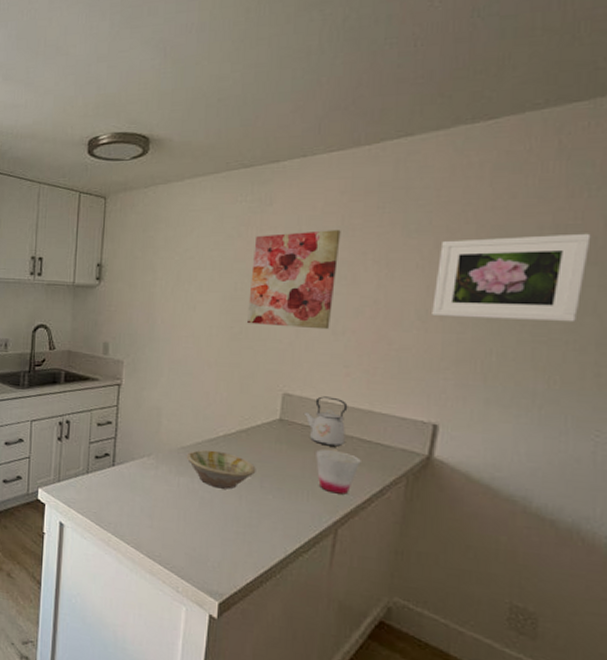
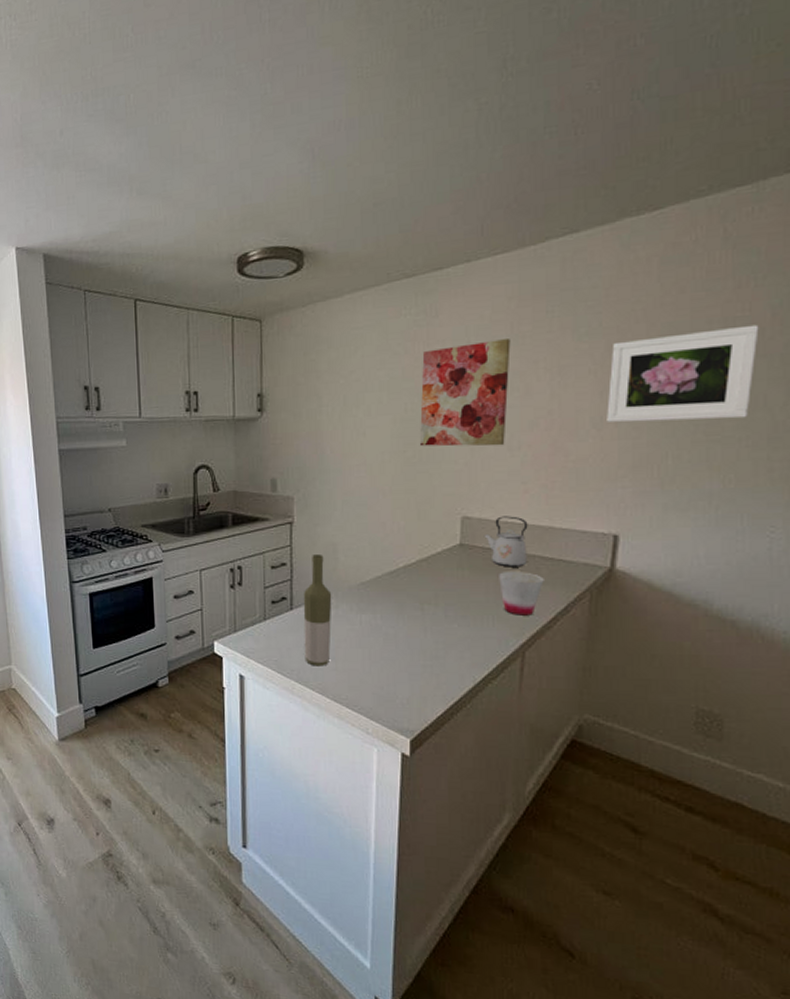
bottle: none [122,416,153,523] -> present [303,555,332,666]
bowl: present [186,449,256,490] -> none [366,583,440,622]

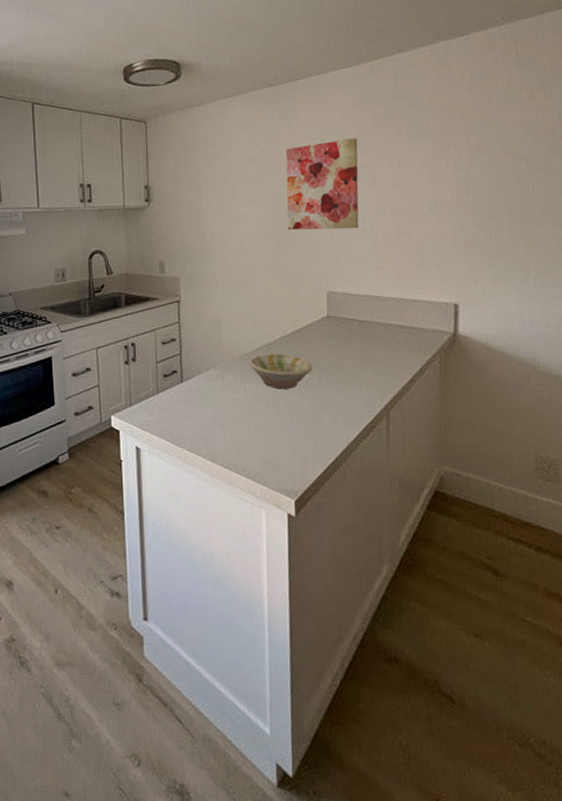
bottle: present [303,555,332,666] -> none [191,330,219,435]
bowl: none [366,583,440,622] -> present [248,353,313,389]
kettle: present [483,516,528,567] -> none [347,290,385,336]
cup: present [499,572,544,616] -> none [362,339,401,379]
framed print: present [607,324,759,423] -> none [439,127,551,208]

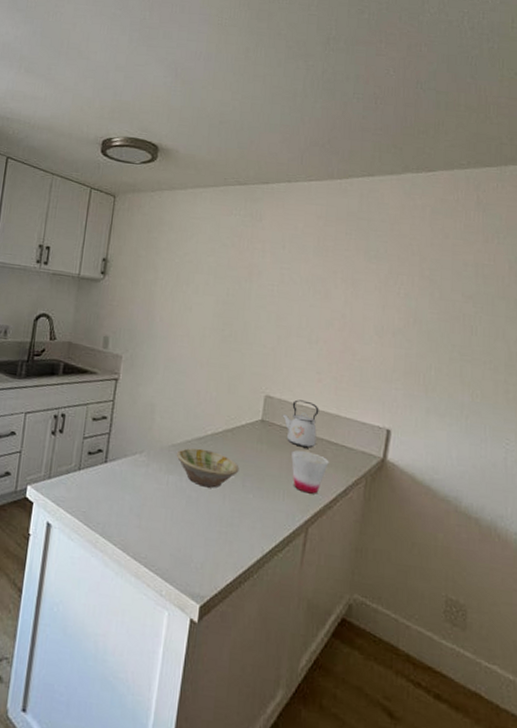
wall art: present [285,138,359,231] -> none [236,247,317,338]
kettle: none [347,290,385,336] -> present [282,399,319,448]
cup: none [362,339,401,379] -> present [291,450,329,494]

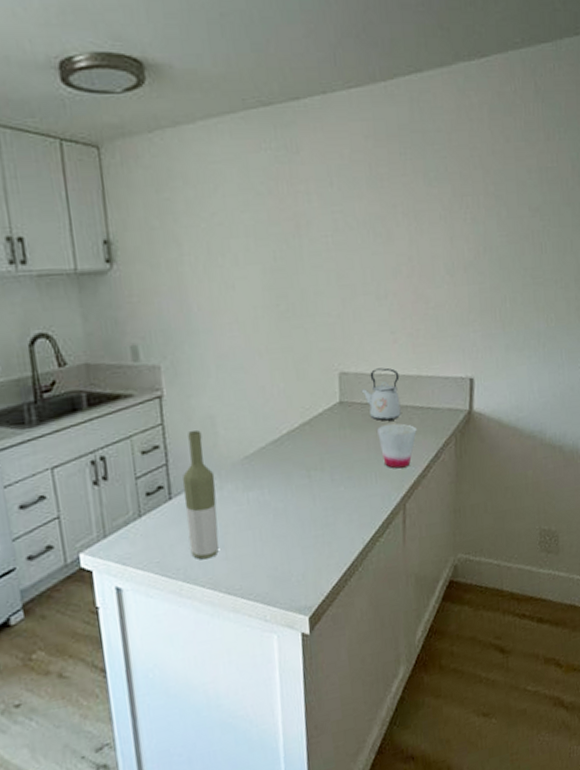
bottle: none [111,412,145,523] -> present [182,430,220,560]
bowl: present [176,447,240,488] -> none [251,451,325,494]

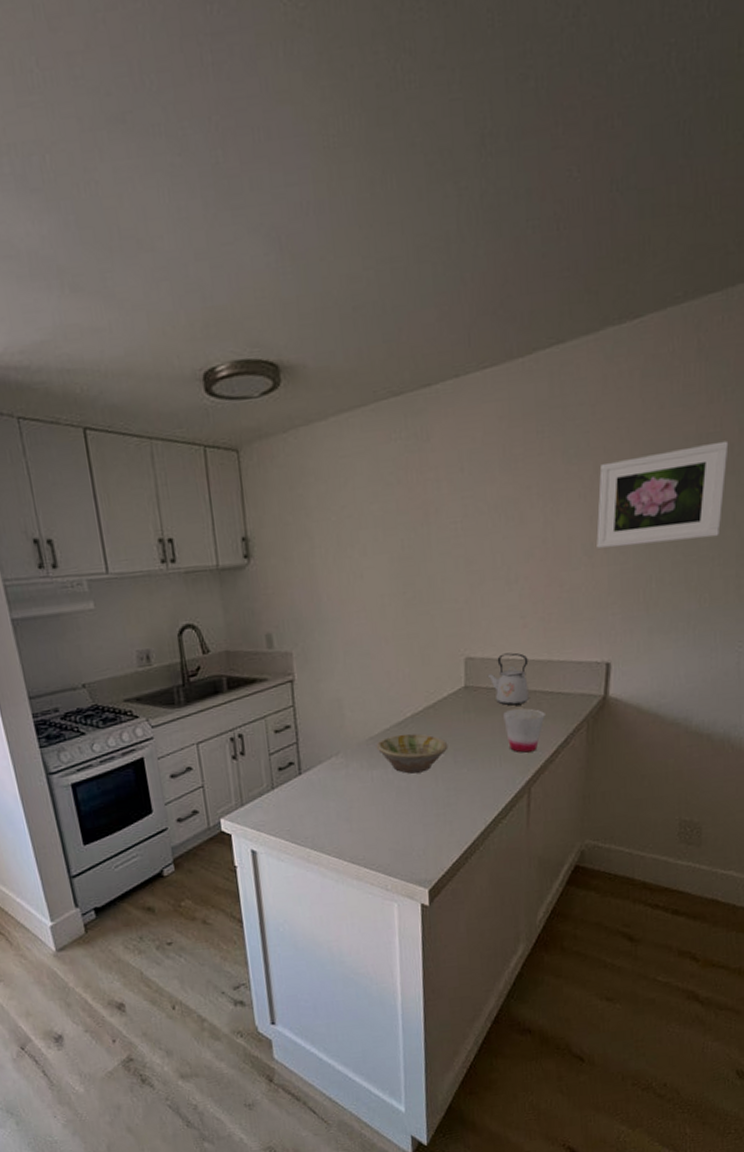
bottle: present [182,430,220,560] -> none [311,712,345,831]
bowl: none [251,451,325,494] -> present [376,733,448,774]
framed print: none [456,175,564,268] -> present [596,440,729,548]

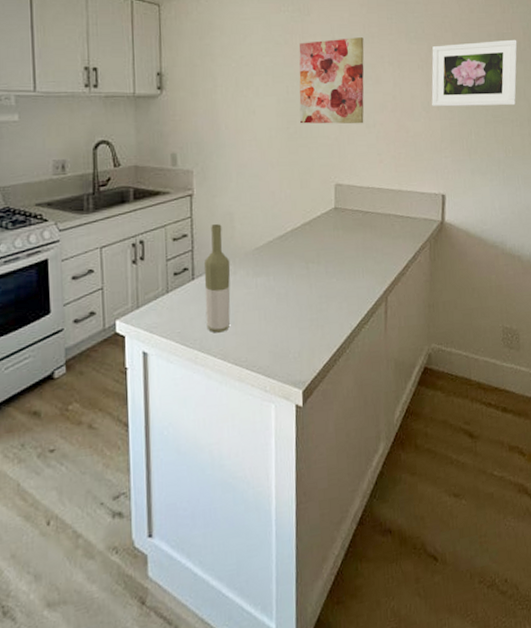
bottle: none [311,712,345,831] -> present [203,224,231,333]
bowl: present [376,733,448,774] -> none [260,246,321,282]
wall art: none [416,463,504,586] -> present [299,37,364,124]
kettle: present [487,652,529,706] -> none [352,182,385,226]
cup: present [503,708,545,753] -> none [365,228,398,266]

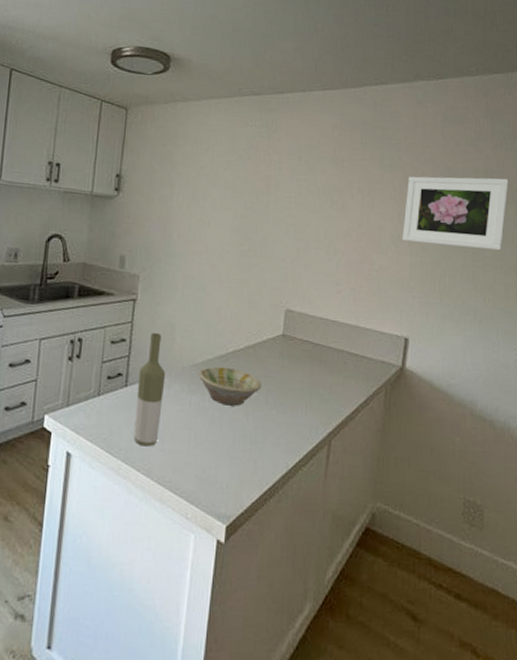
bowl: none [260,246,321,282] -> present [198,366,262,406]
wall art: present [299,37,364,124] -> none [254,159,333,250]

